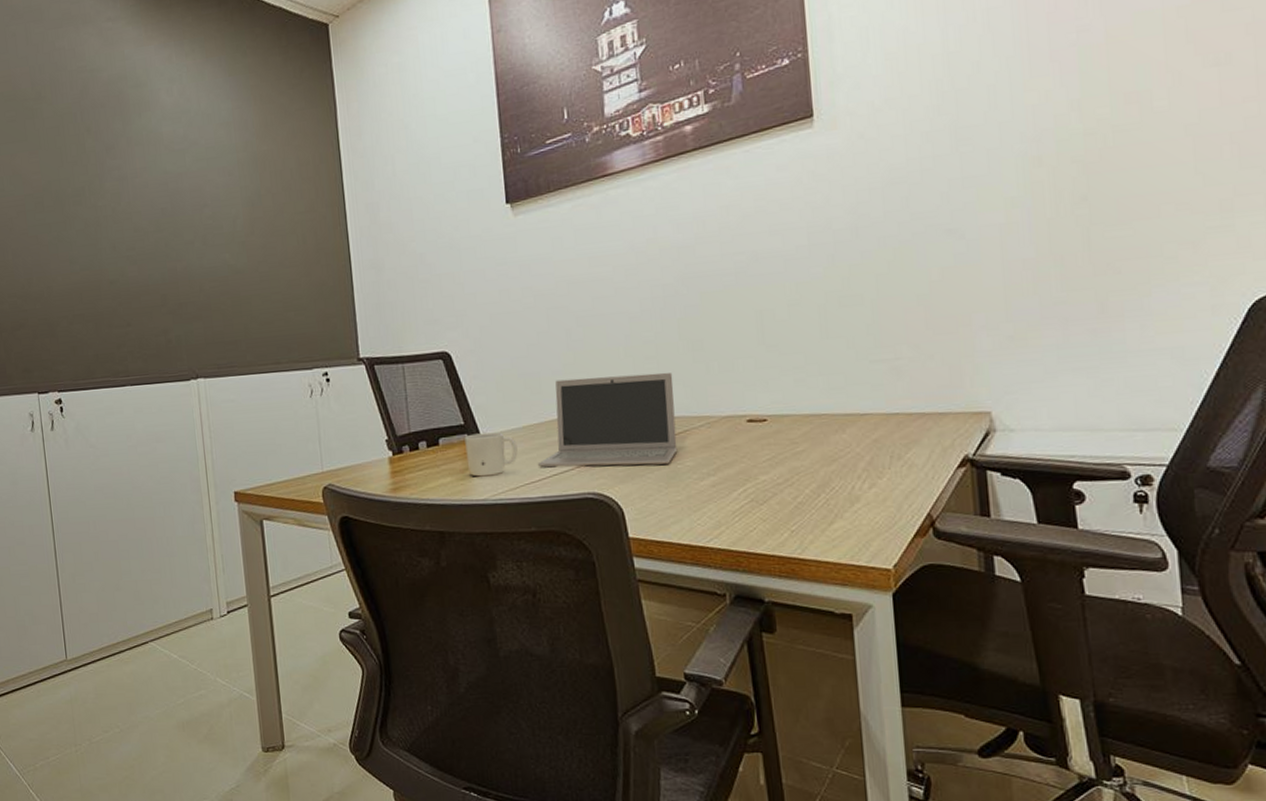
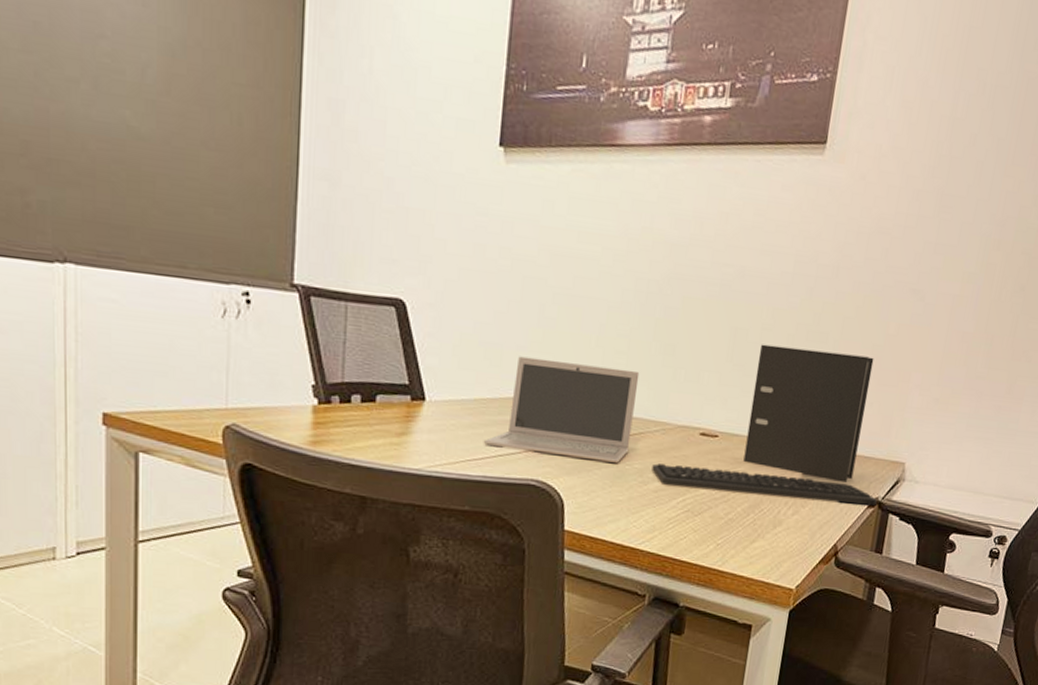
mug: present [464,432,518,477] -> none [404,396,465,446]
computer keyboard: none [704,445,968,479] -> present [652,463,877,506]
binder: none [790,308,931,445] -> present [743,344,874,482]

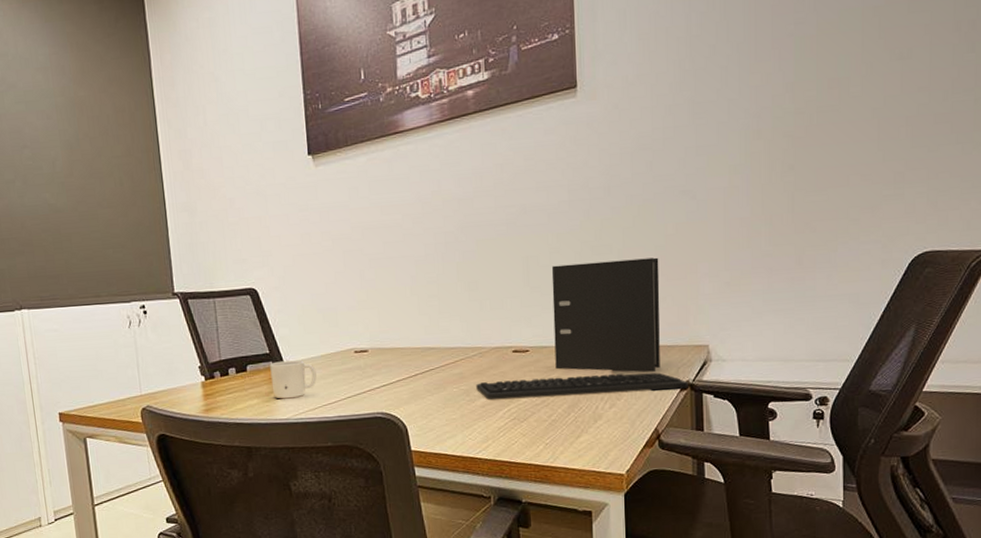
mug: none [404,396,465,446] -> present [270,360,317,399]
laptop: present [483,356,640,464] -> none [333,309,454,391]

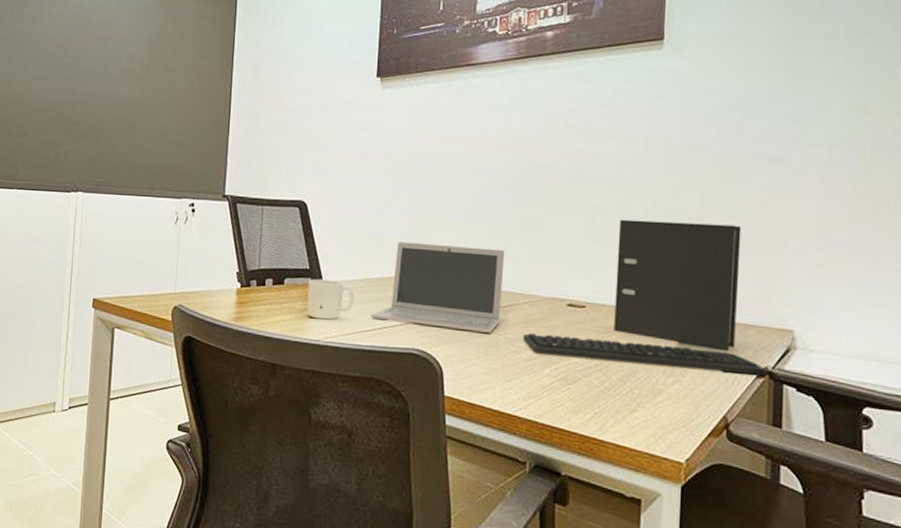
laptop: none [333,309,454,391] -> present [370,241,505,334]

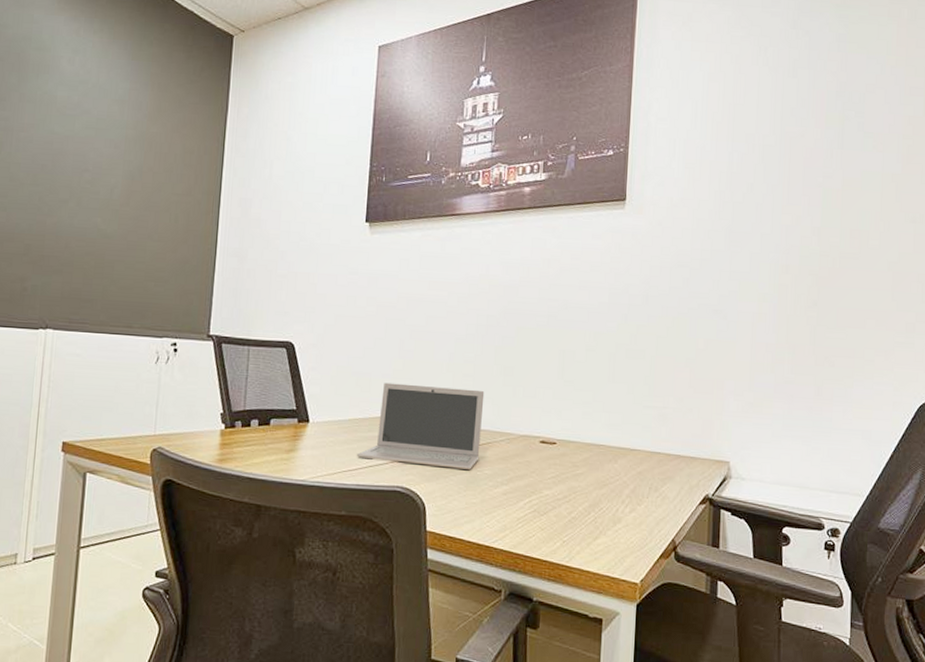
mug: present [306,279,355,320] -> none [292,419,341,460]
computer keyboard: present [523,333,767,376] -> none [500,469,707,502]
binder: present [614,219,742,351] -> none [580,363,688,481]

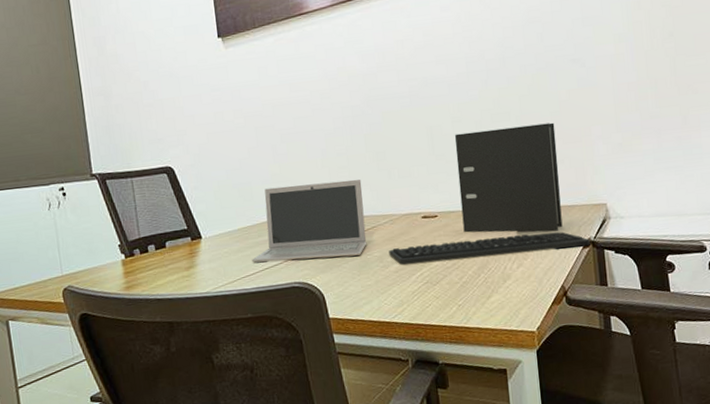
computer keyboard: none [500,469,707,502] -> present [389,231,590,266]
binder: none [580,363,688,481] -> present [454,122,563,233]

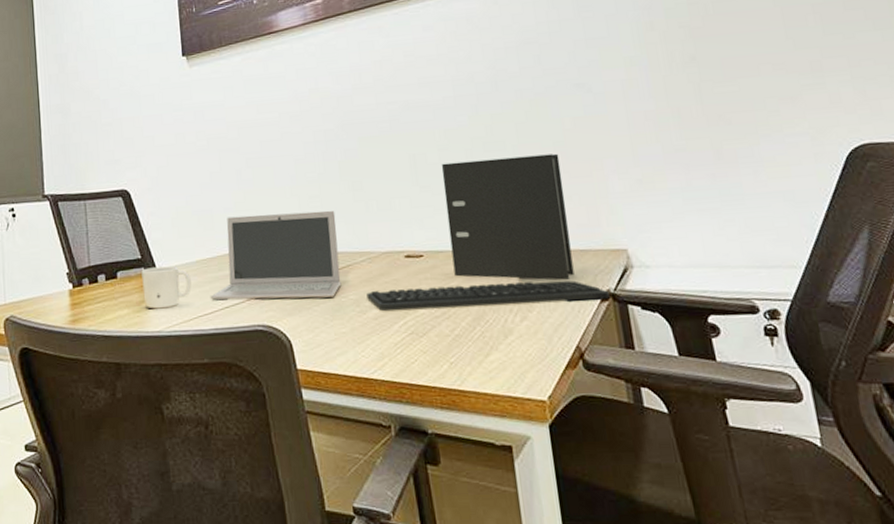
mug: none [188,234,235,274] -> present [141,266,192,309]

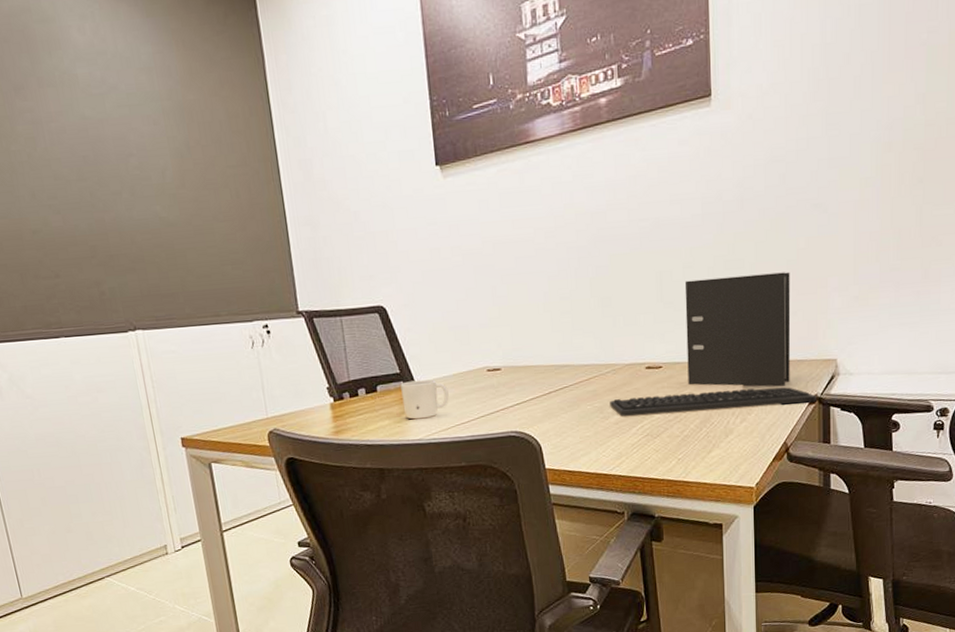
laptop: present [210,210,342,300] -> none [466,325,588,410]

